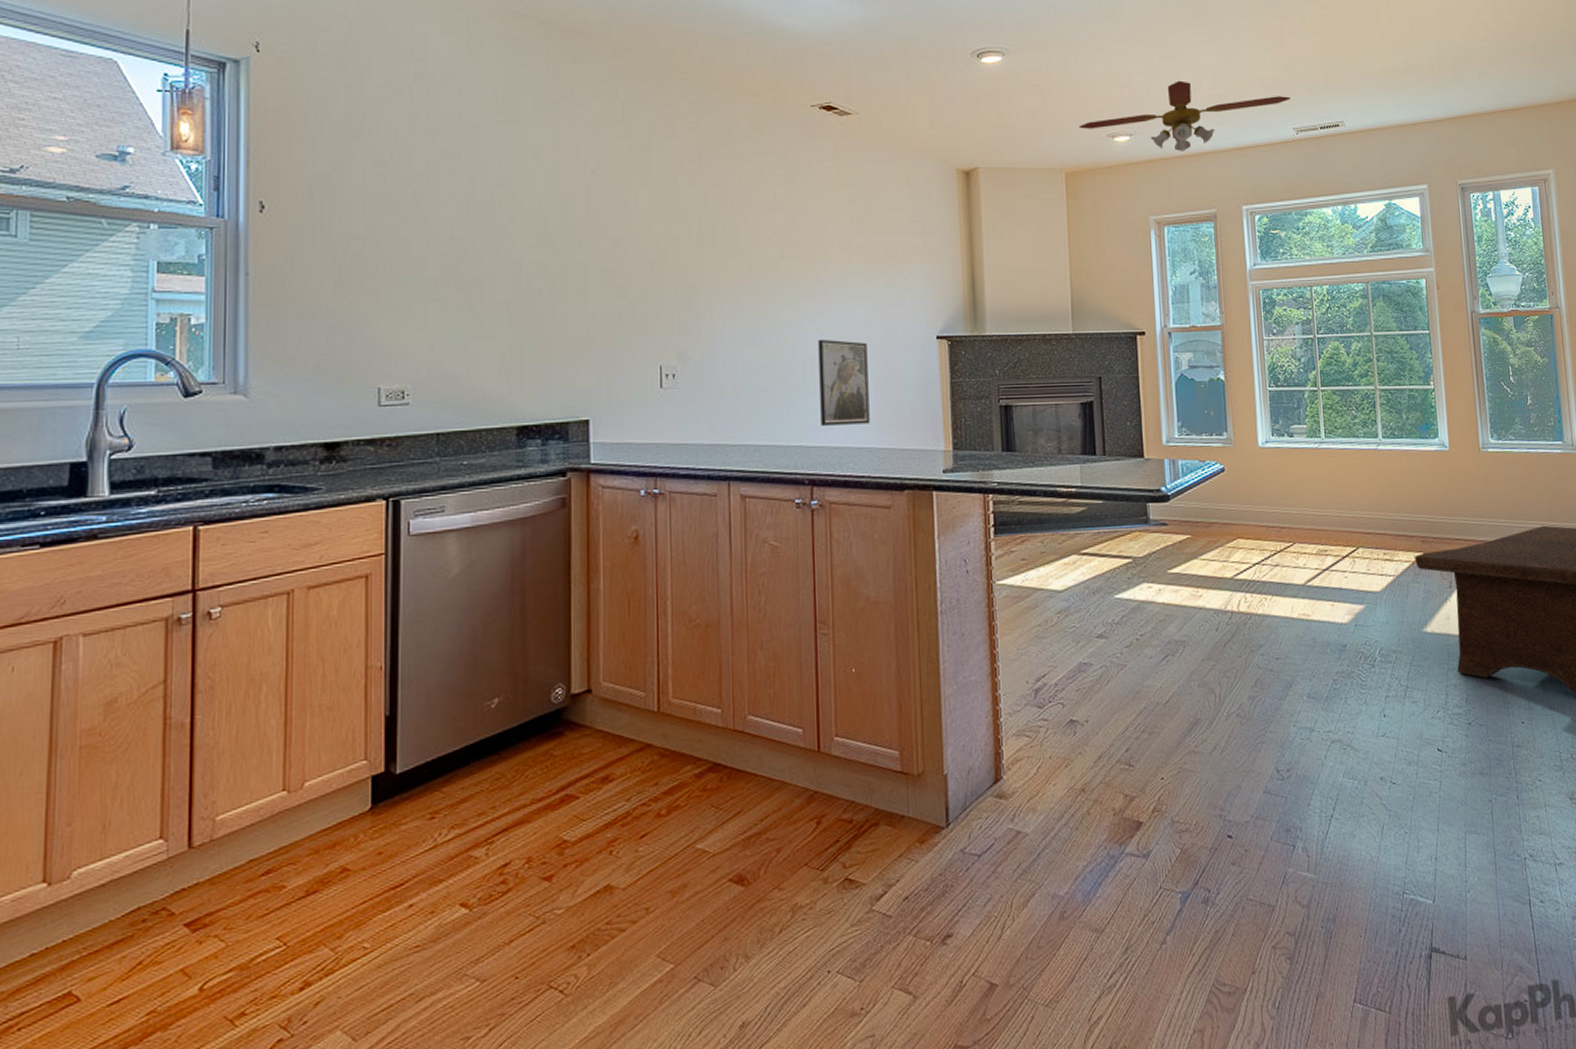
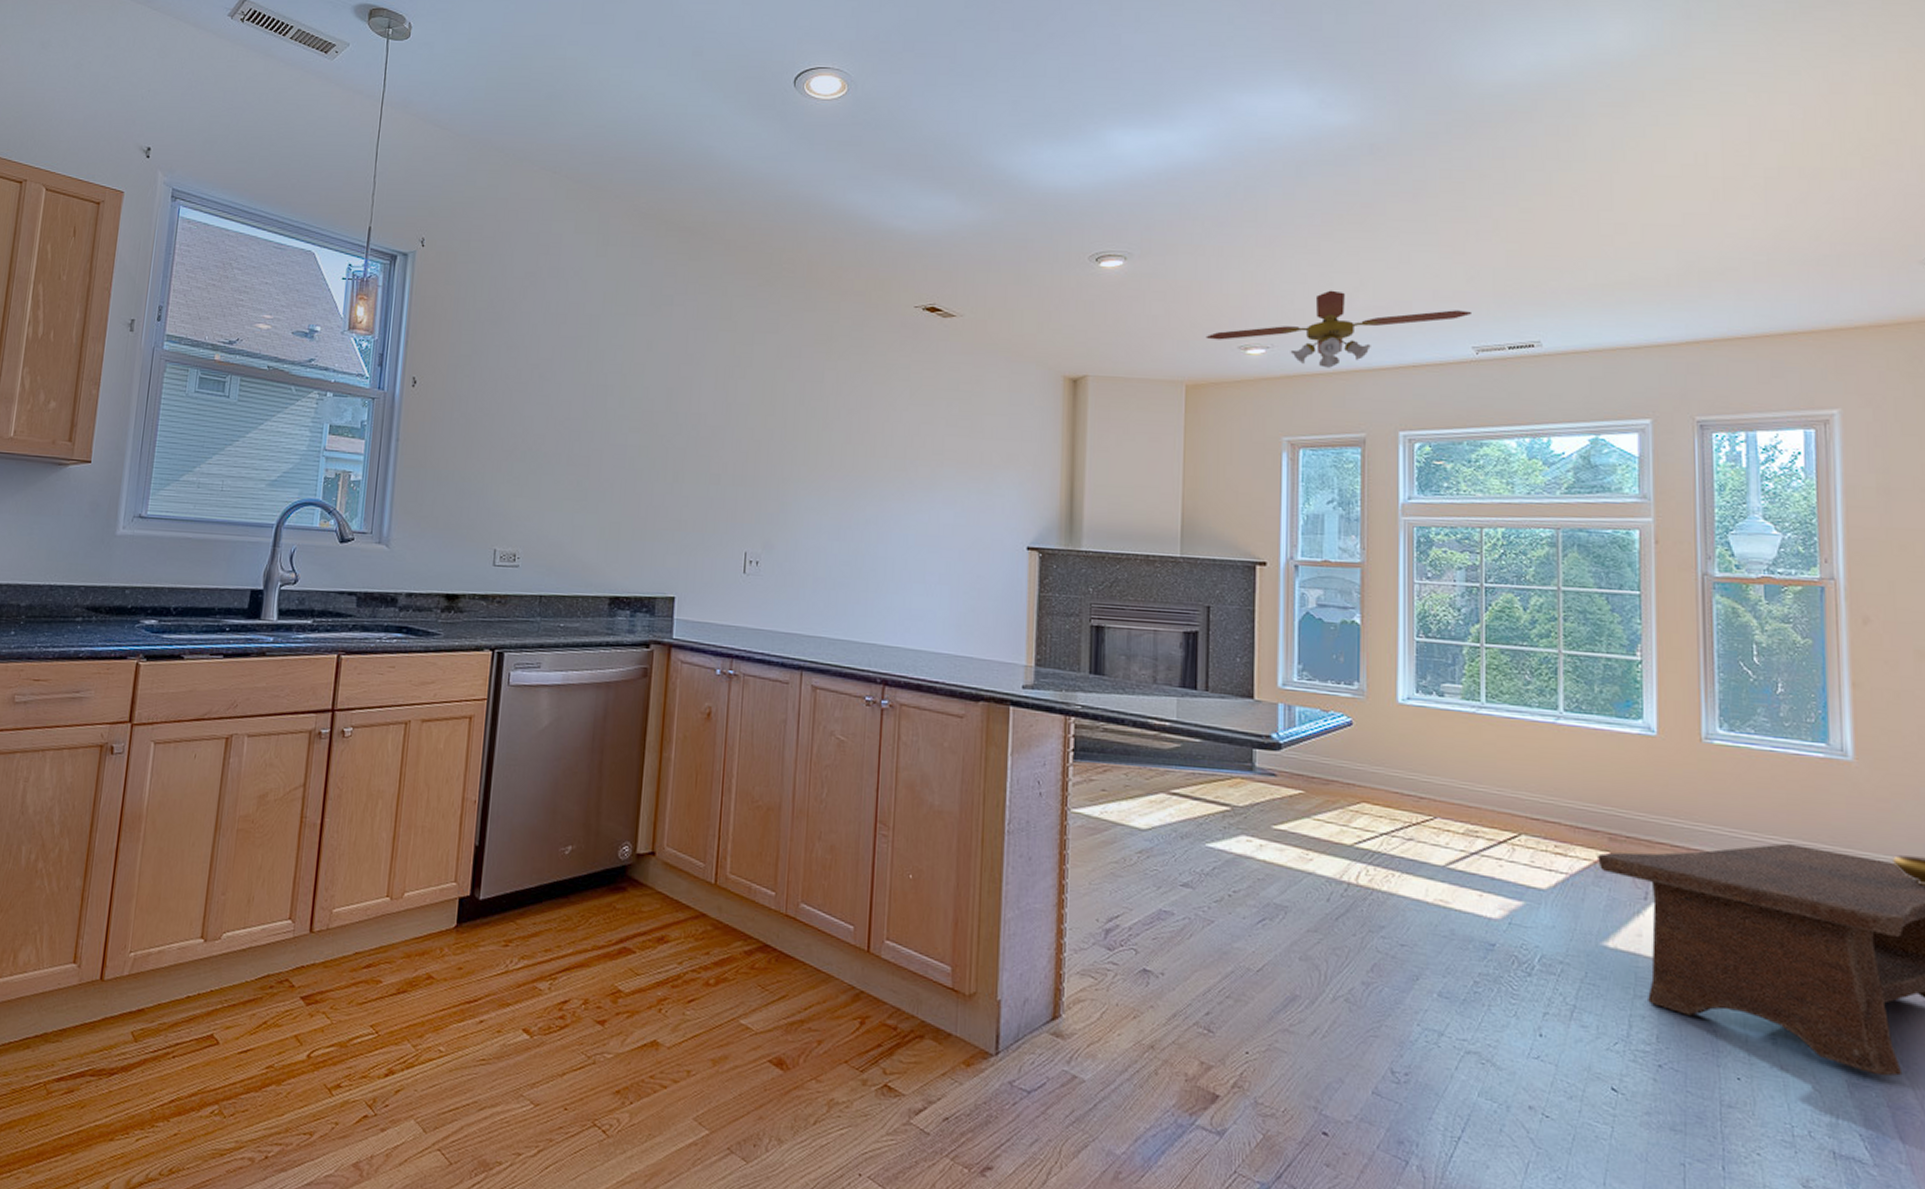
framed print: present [818,339,870,426] -> none [898,539,952,630]

